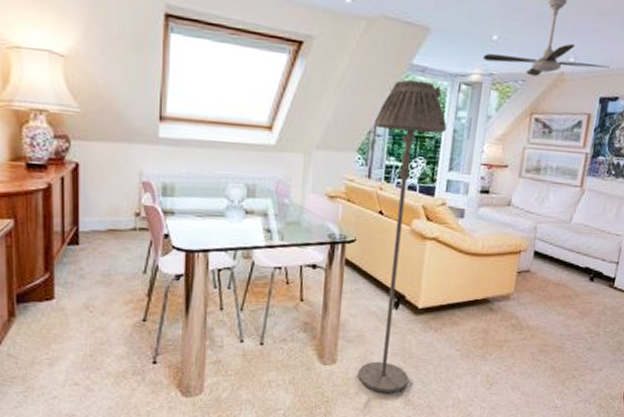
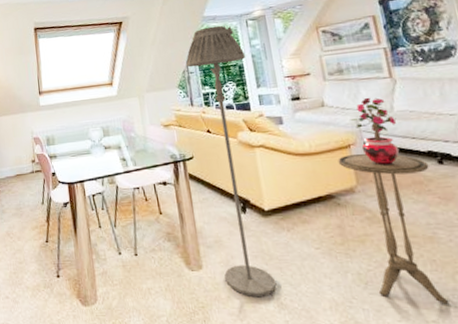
side table: none [499,261,582,405] -> present [338,154,450,305]
potted plant: none [529,203,571,276] -> present [350,97,400,166]

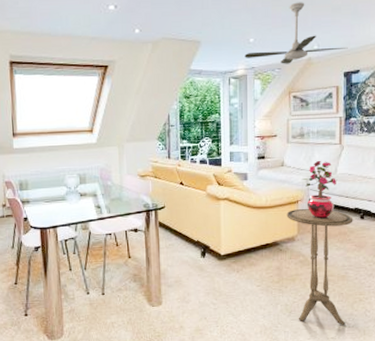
floor lamp: present [186,25,276,296] -> none [168,80,223,326]

